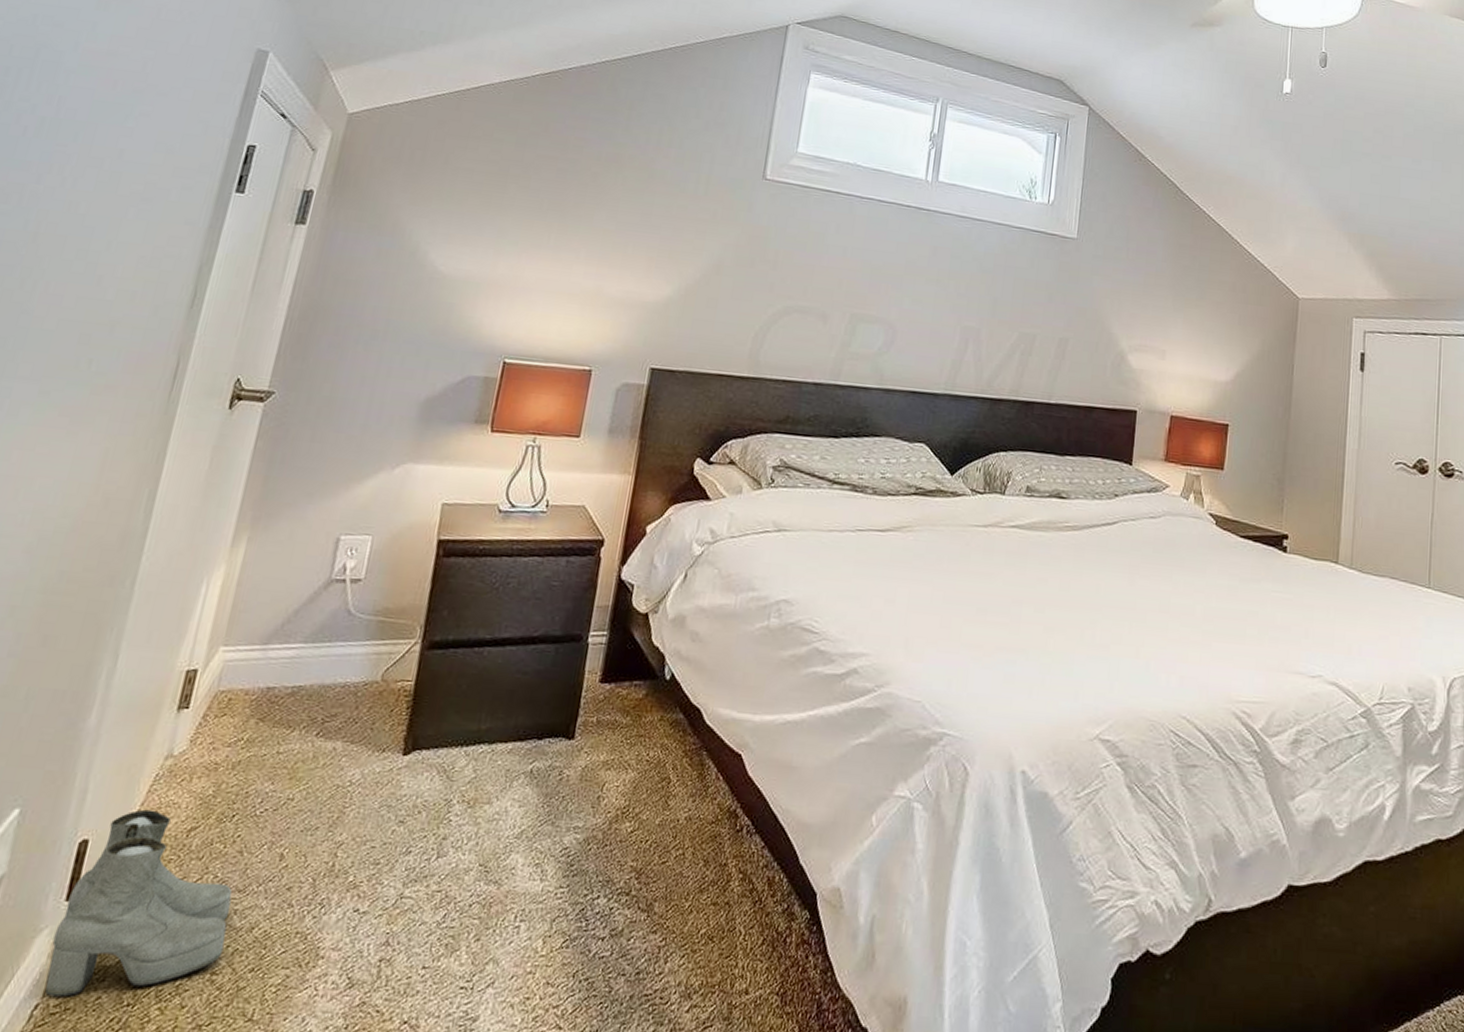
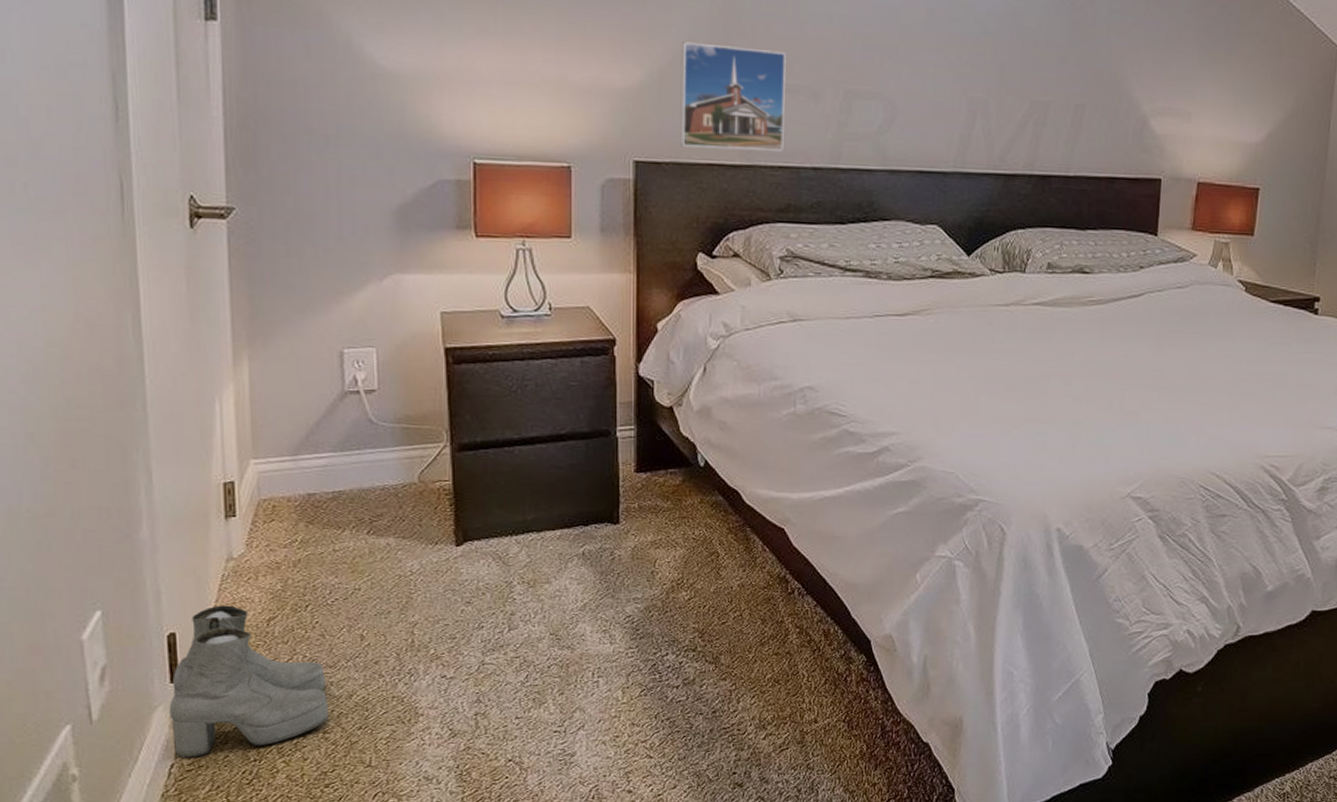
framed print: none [695,264,802,366] -> present [680,42,786,151]

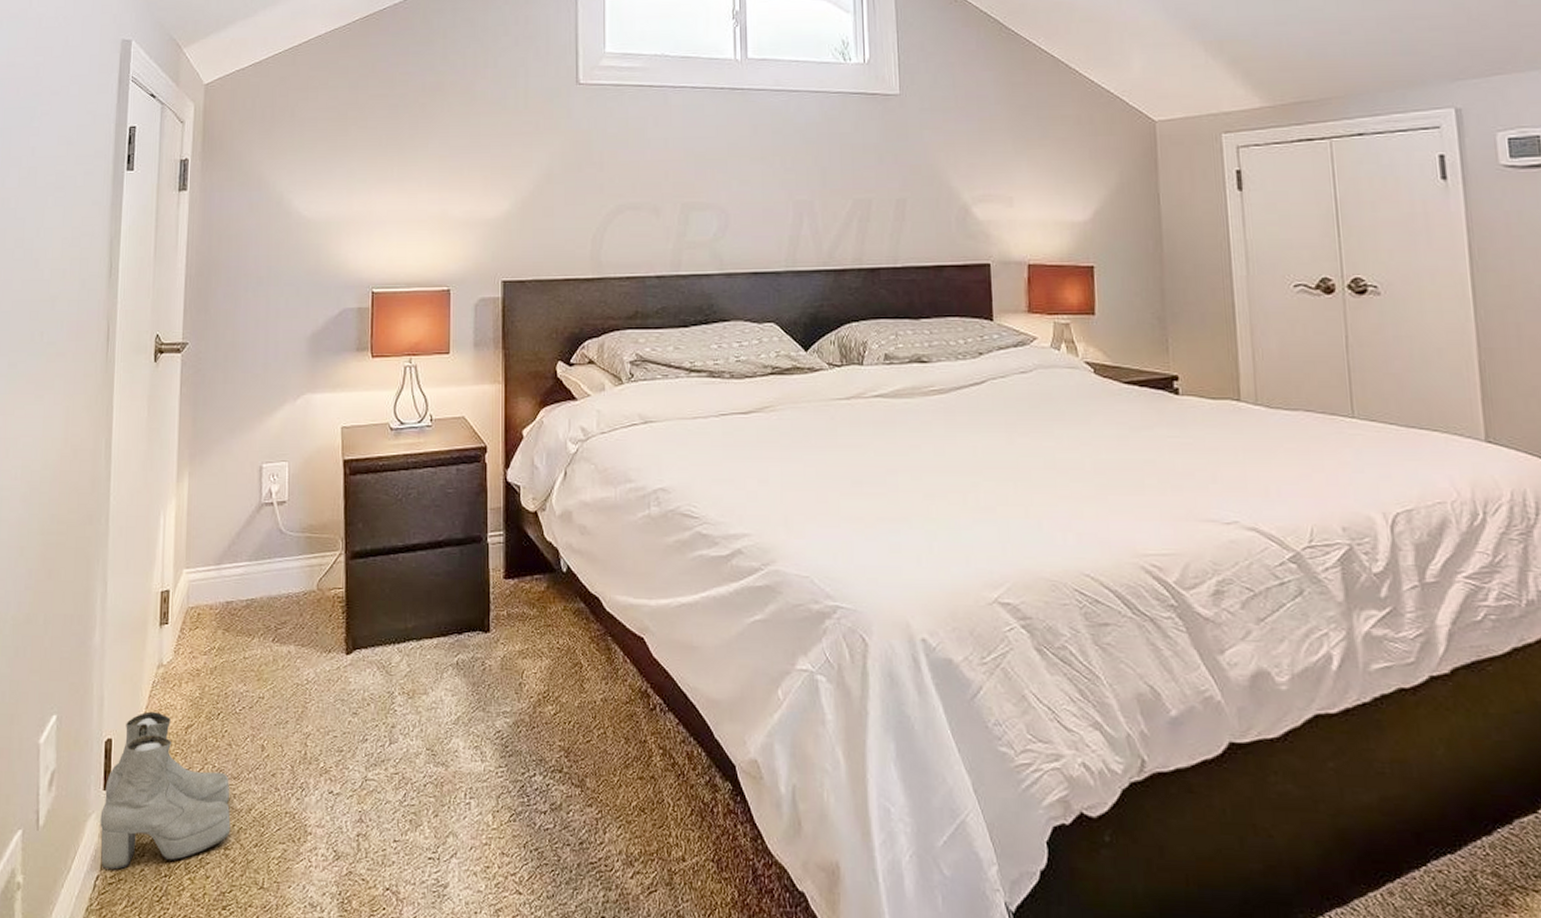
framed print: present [680,42,786,151] -> none [540,173,630,265]

